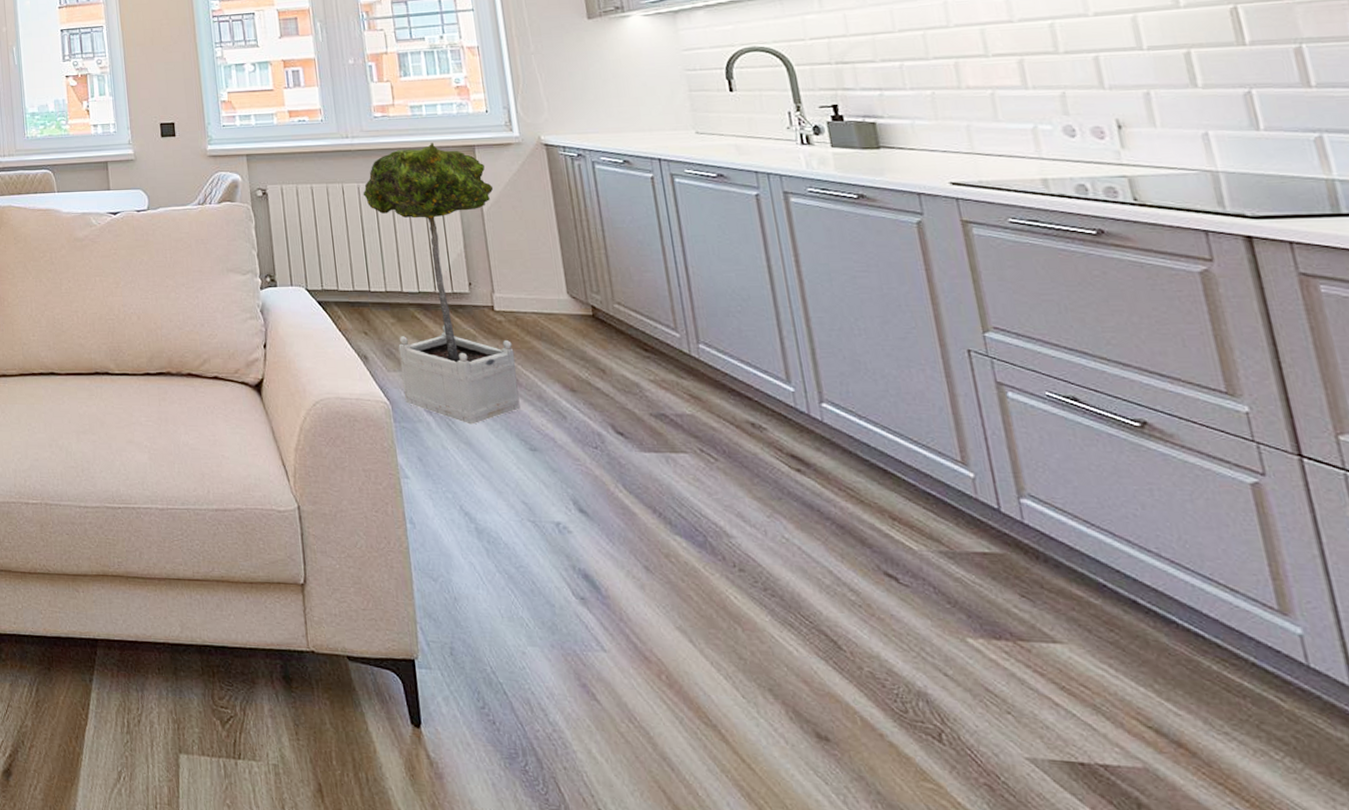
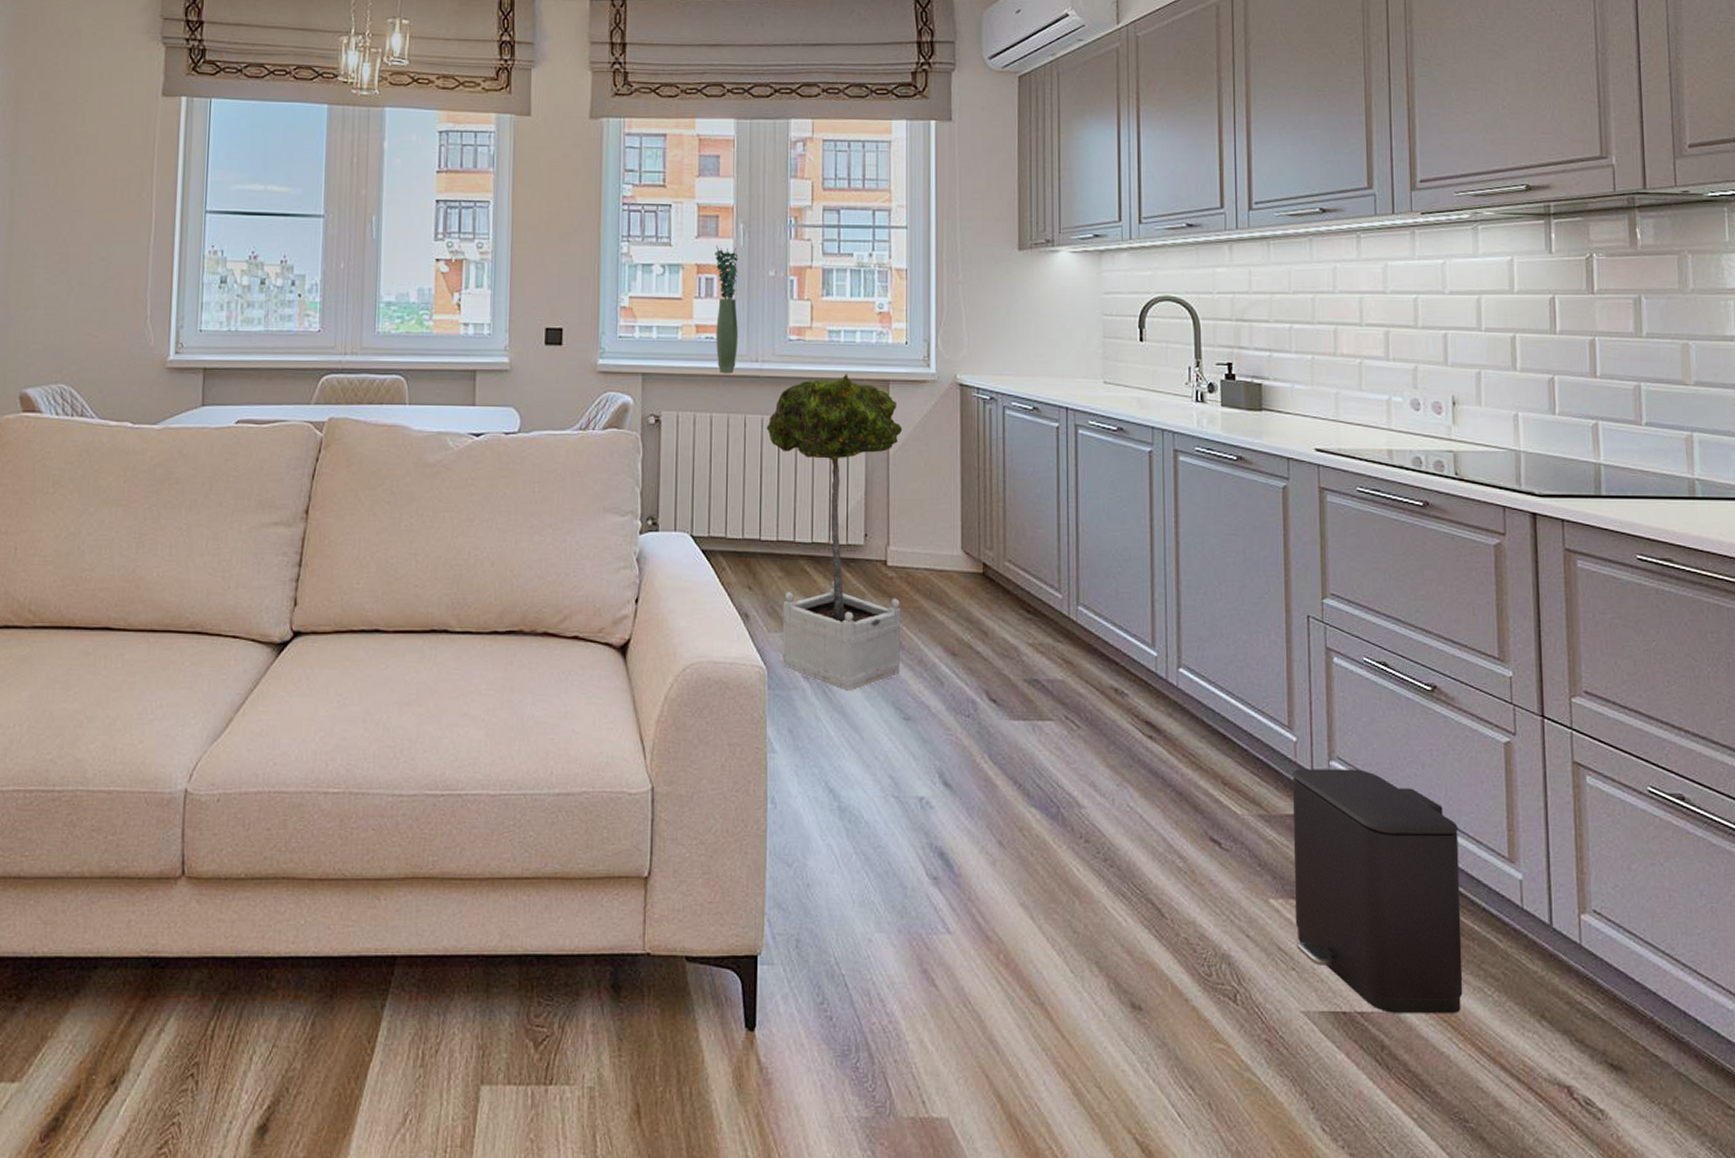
vase: none [297,42,329,151] -> present [715,245,739,374]
pedal bin: none [974,505,1241,776] -> present [1292,769,1463,1013]

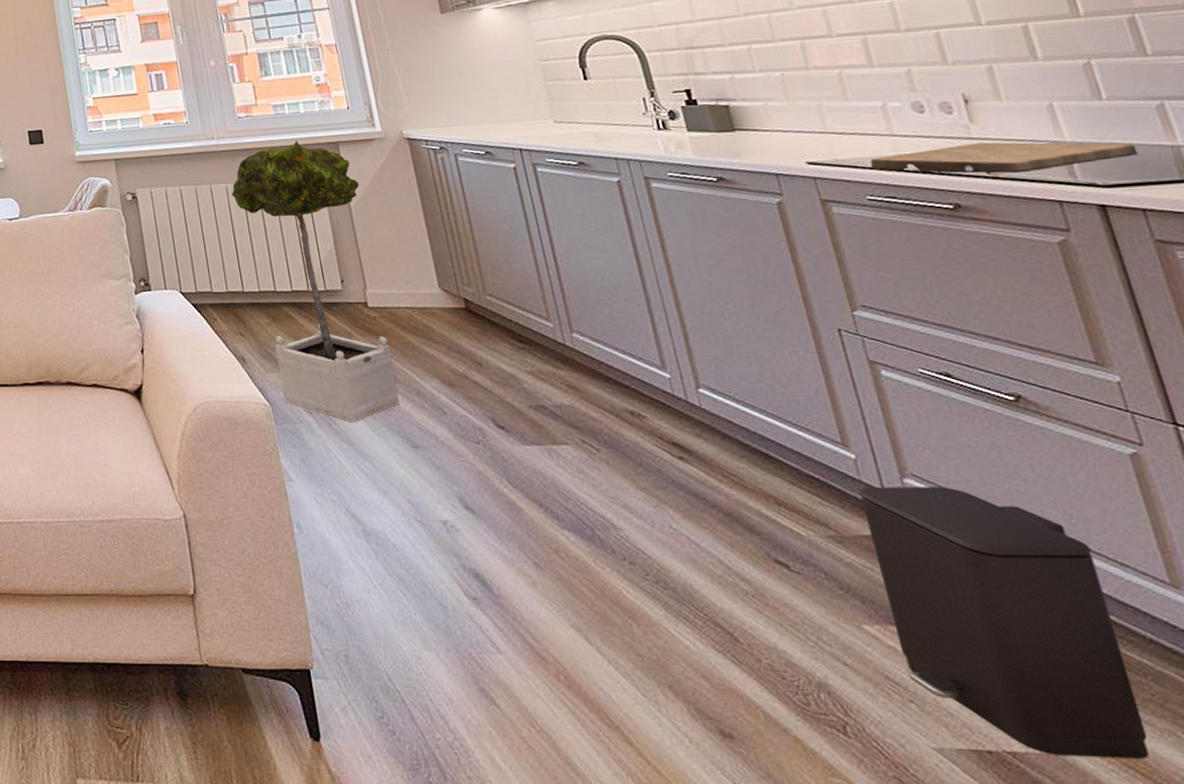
vase: present [715,245,739,374] -> none [159,46,195,153]
cutting board: none [1366,444,1570,477] -> present [870,142,1138,174]

